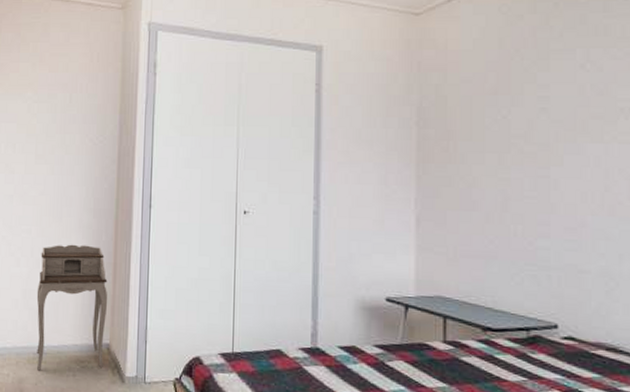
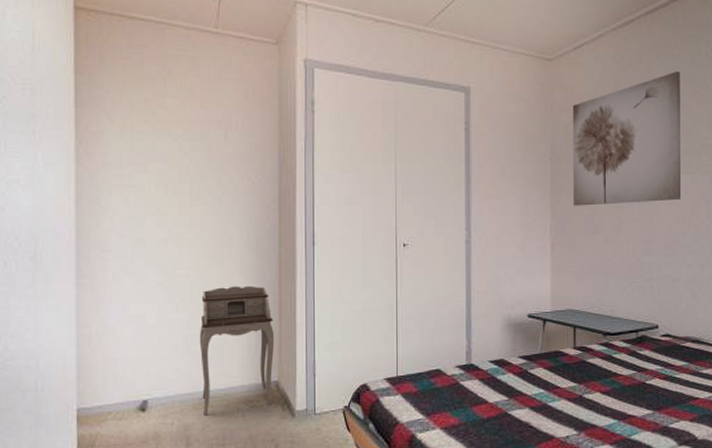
wall art: none [444,22,591,178] -> present [572,72,682,206]

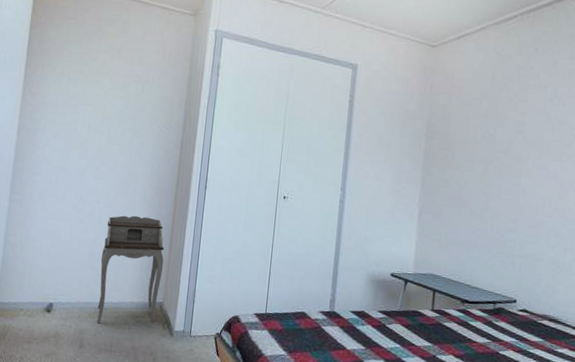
wall art: present [572,72,682,206] -> none [443,66,558,185]

